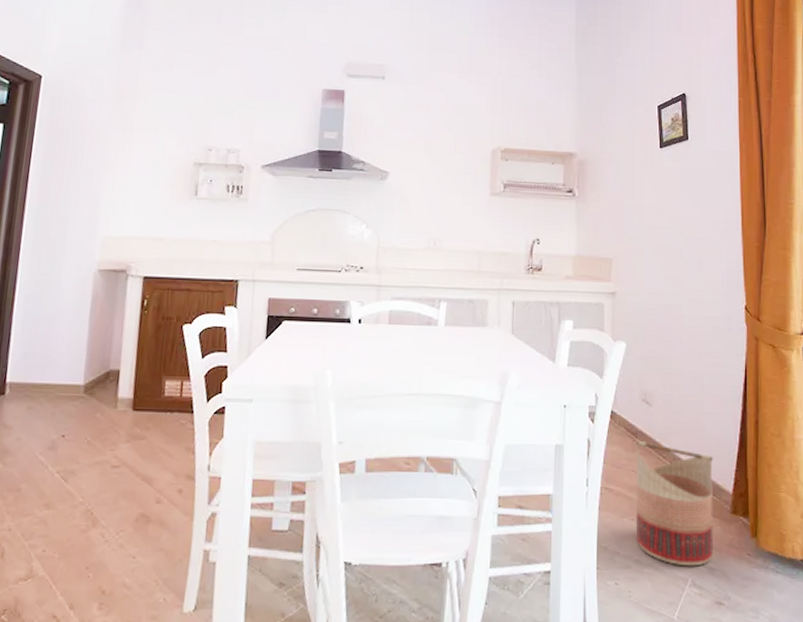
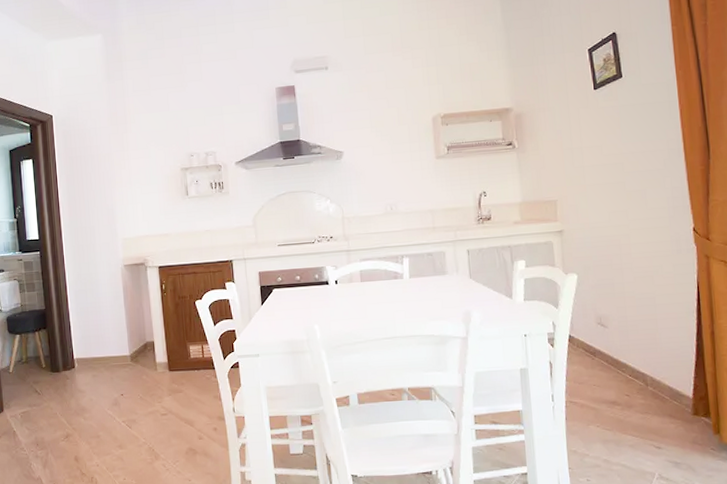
basket: present [636,441,714,567] -> none [595,359,678,463]

